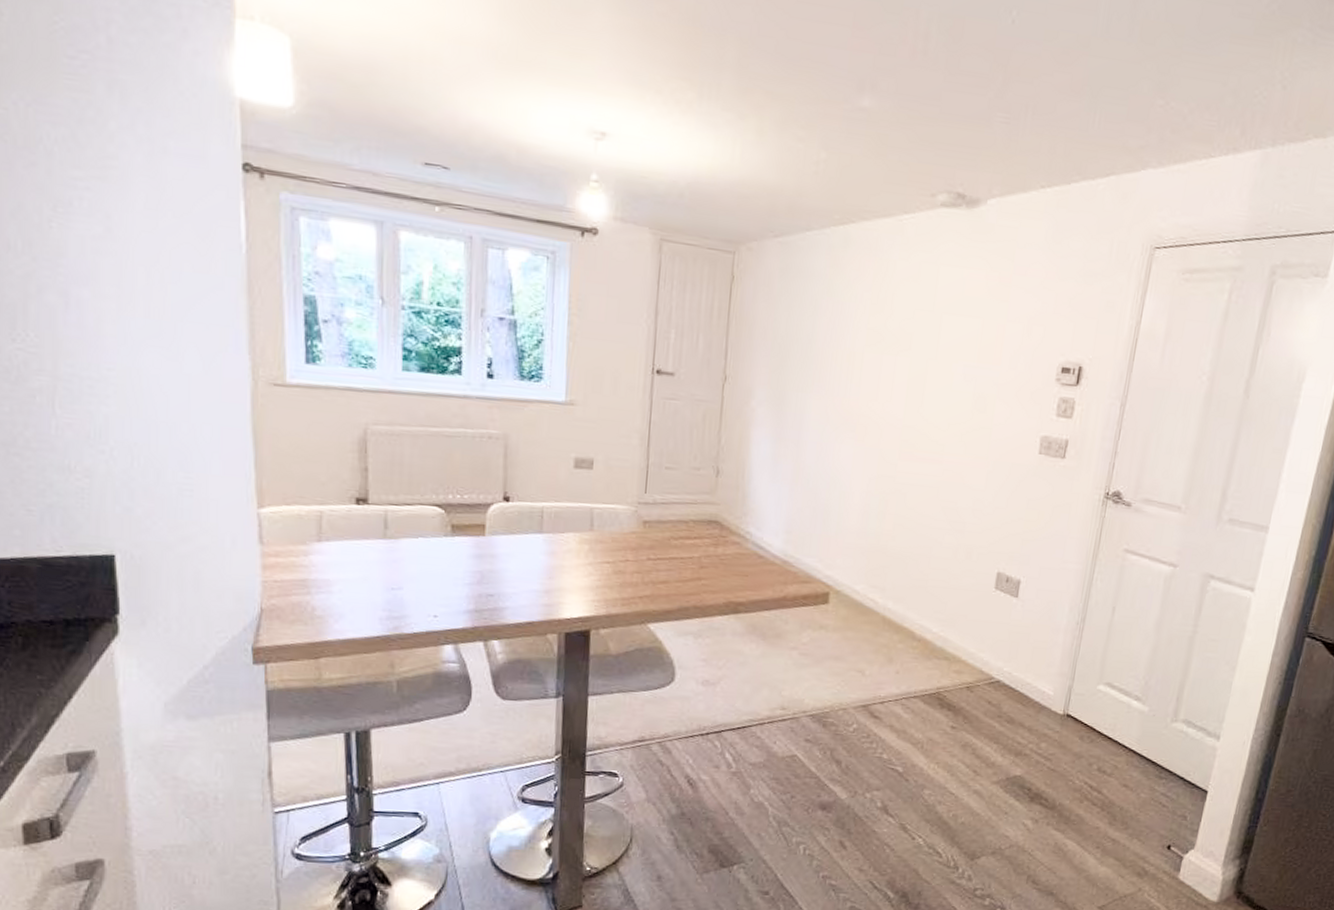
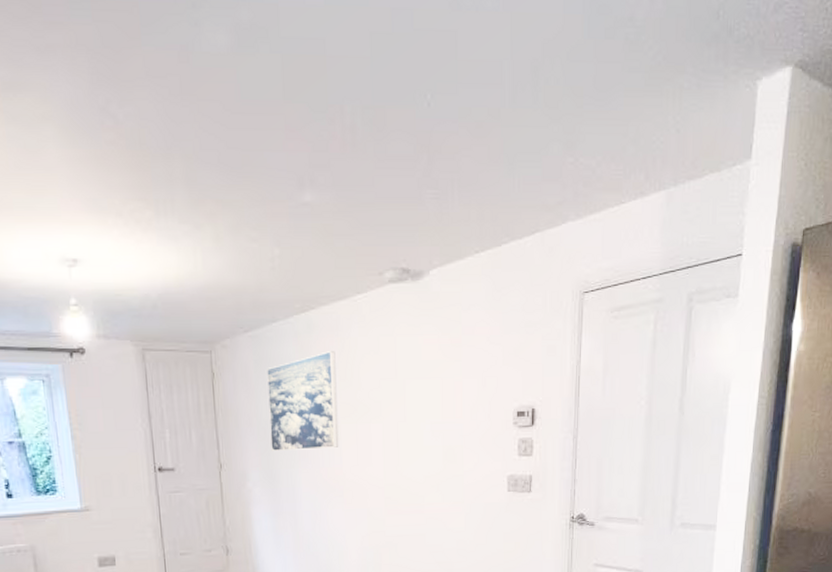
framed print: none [783,270,871,377] -> present [267,351,339,451]

